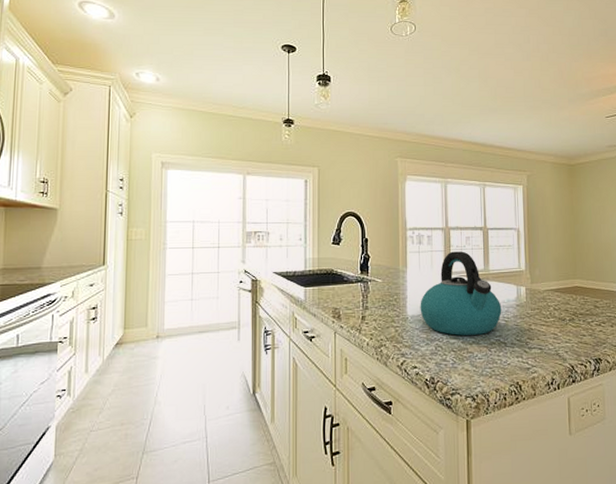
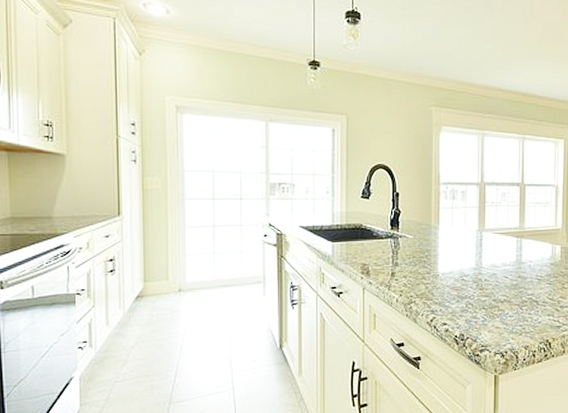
kettle: present [420,251,502,336] -> none [451,208,535,293]

